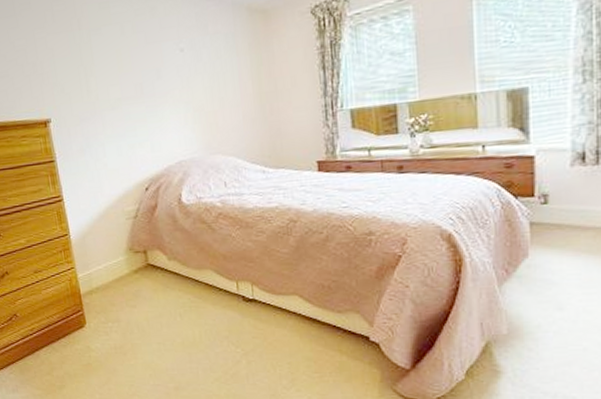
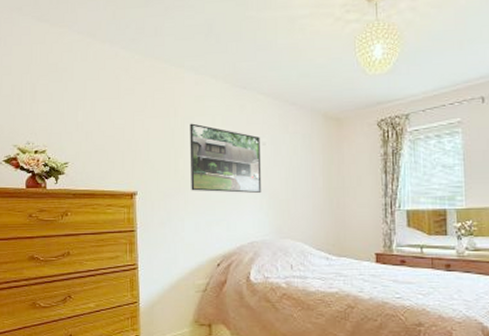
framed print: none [96,35,185,112] -> present [190,123,262,194]

